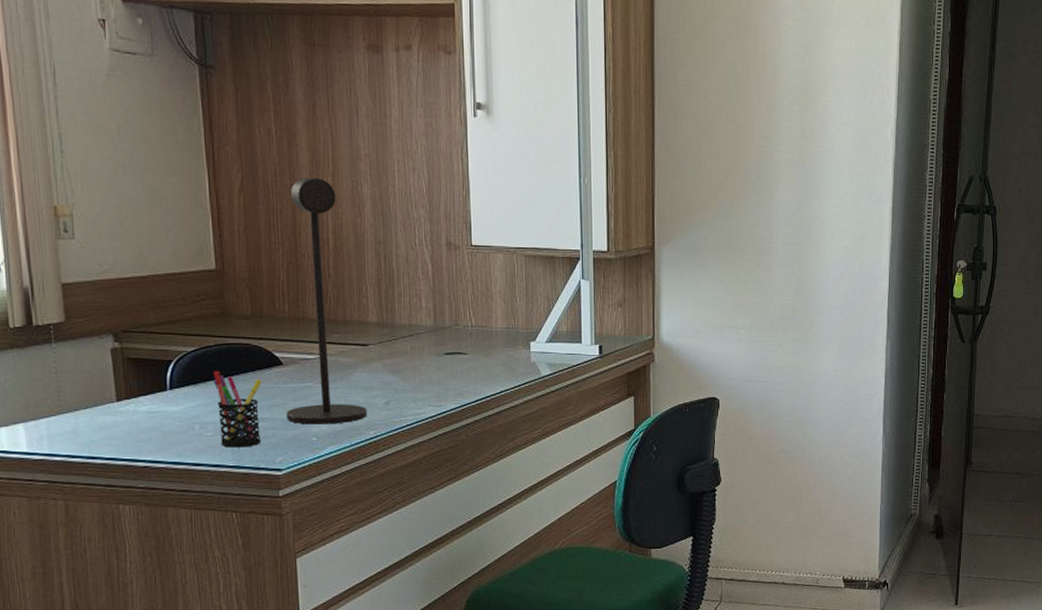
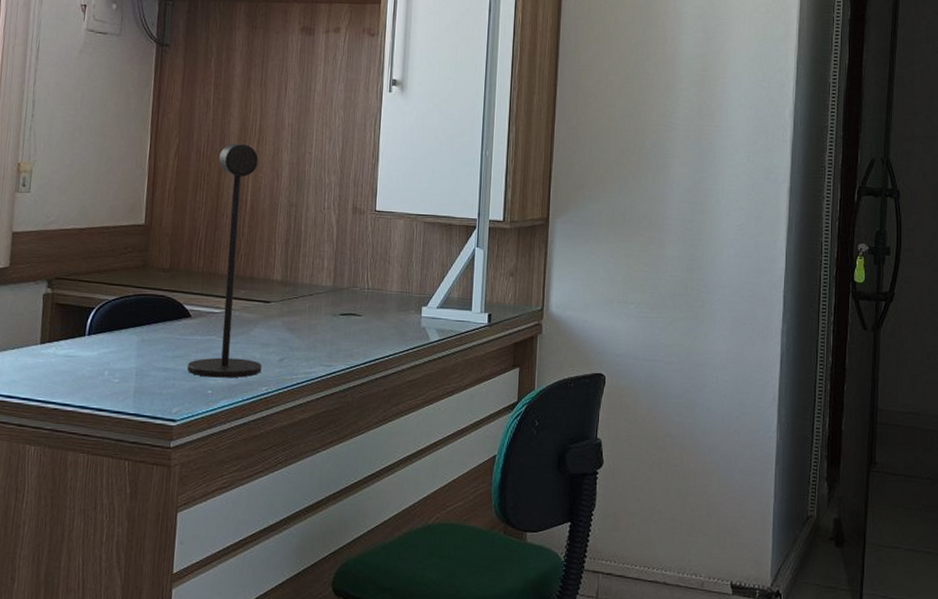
pen holder: present [213,370,262,448] -> none [125,319,170,396]

